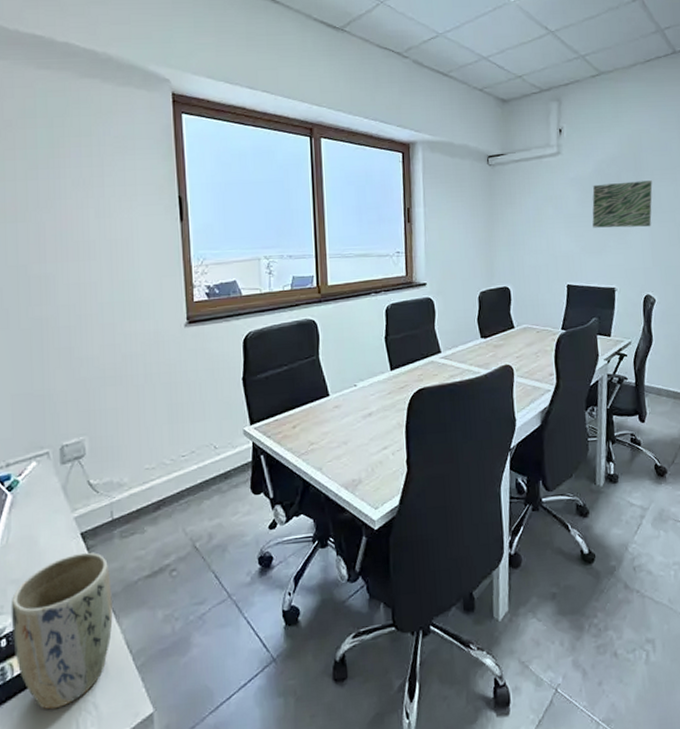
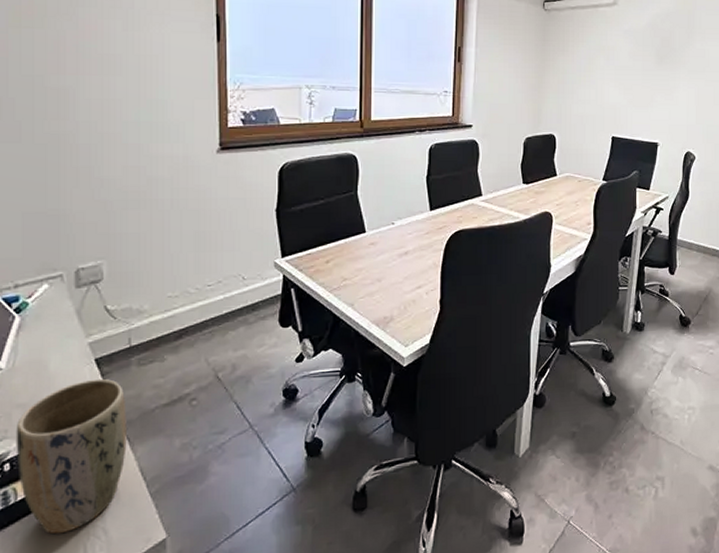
wall art: present [592,180,653,228] -> none [642,38,703,85]

